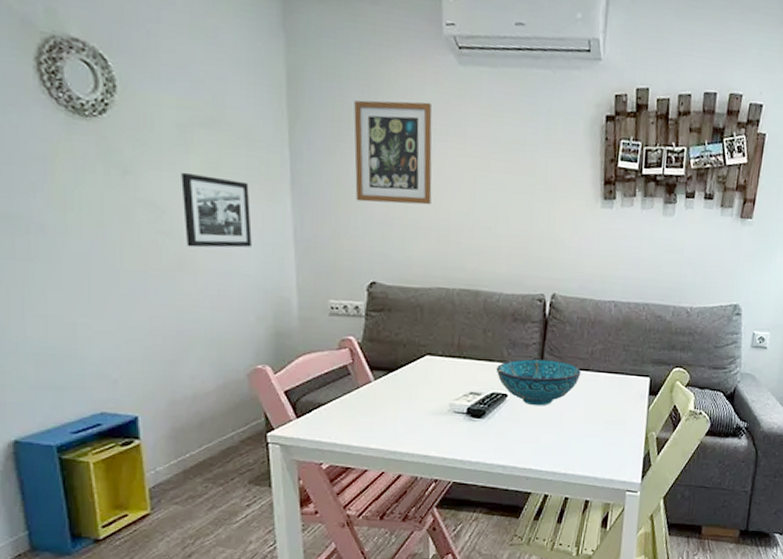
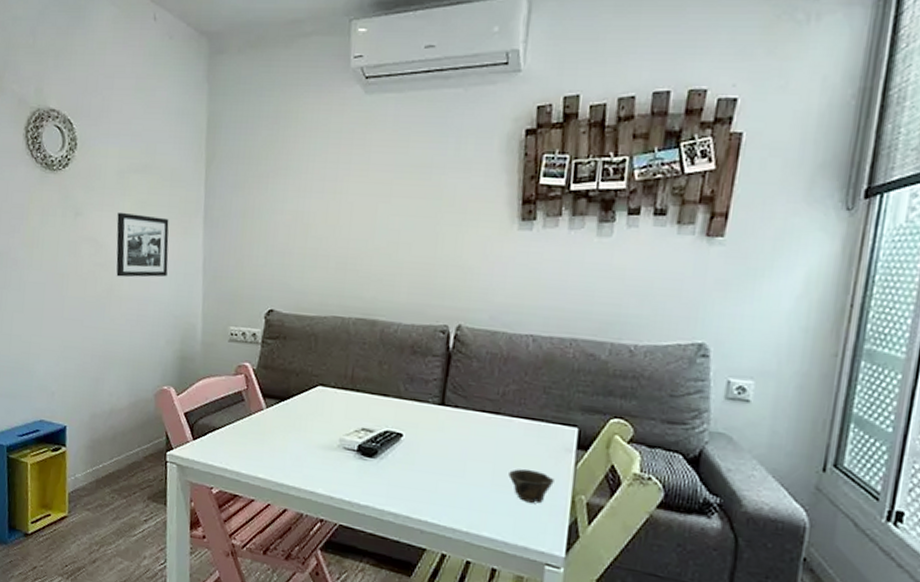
wall art: present [354,100,433,205] -> none [260,133,337,234]
decorative bowl: present [496,359,581,406] -> none [391,396,490,451]
cup: none [597,415,632,443] -> present [508,469,554,504]

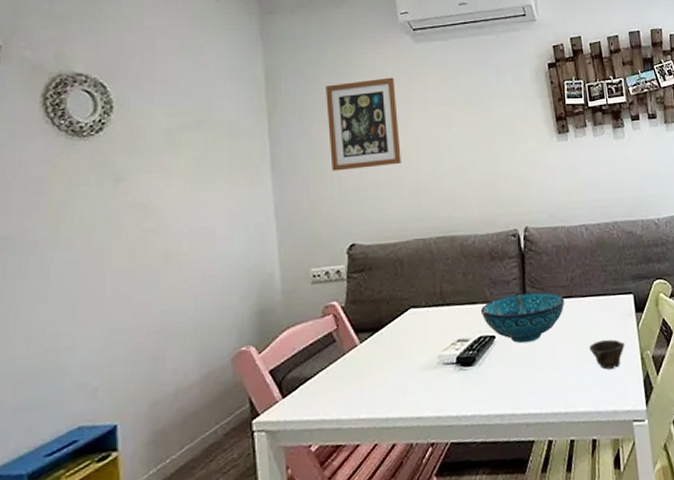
picture frame: present [116,212,169,278] -> none [169,171,235,240]
wall art: none [260,133,337,234] -> present [326,77,401,171]
decorative bowl: none [391,396,490,451] -> present [480,292,565,344]

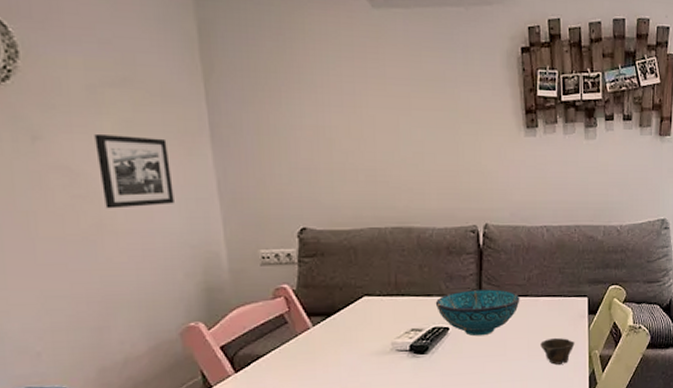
picture frame: none [169,171,235,240] -> present [94,133,174,209]
wall art: present [326,77,401,171] -> none [270,46,356,149]

